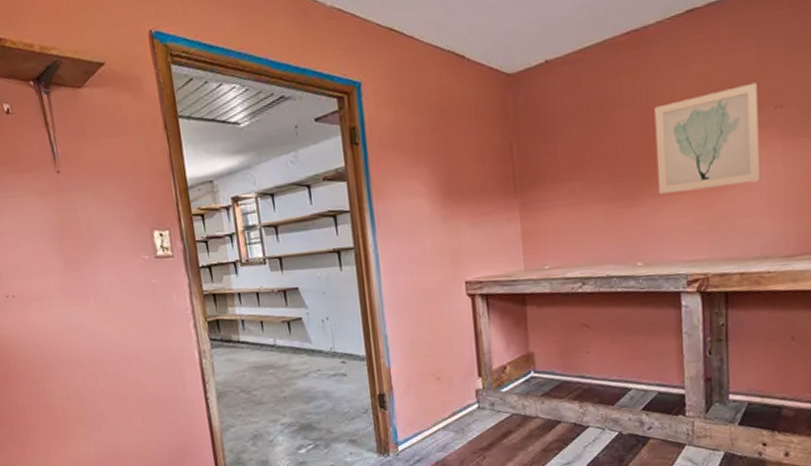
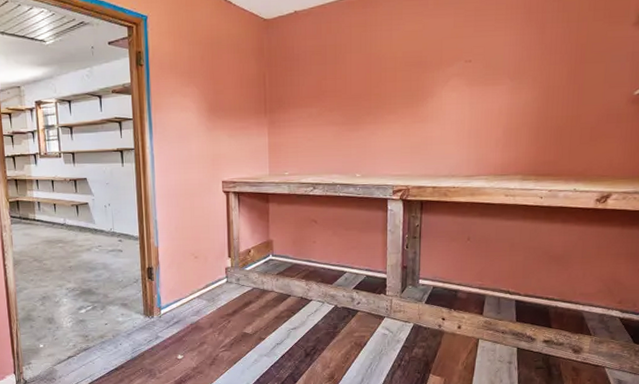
wall art: present [654,82,761,194] -> none [375,41,454,122]

